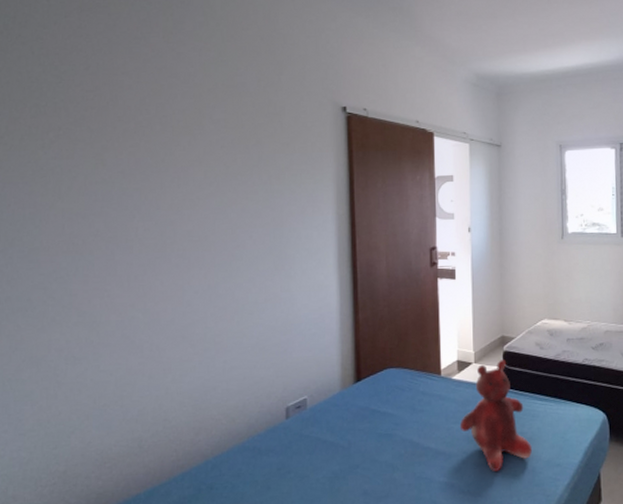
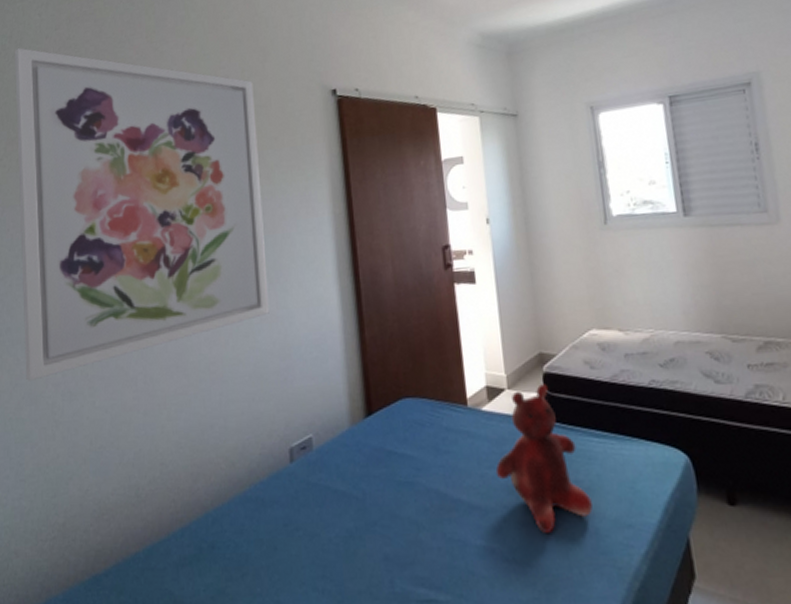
wall art: none [18,30,274,346] -> present [14,48,270,381]

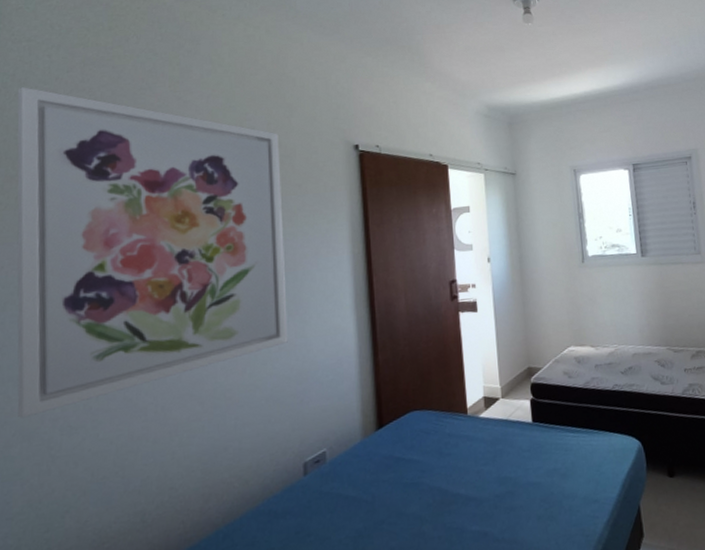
teddy bear: present [495,384,593,533] -> none [489,392,567,514]

